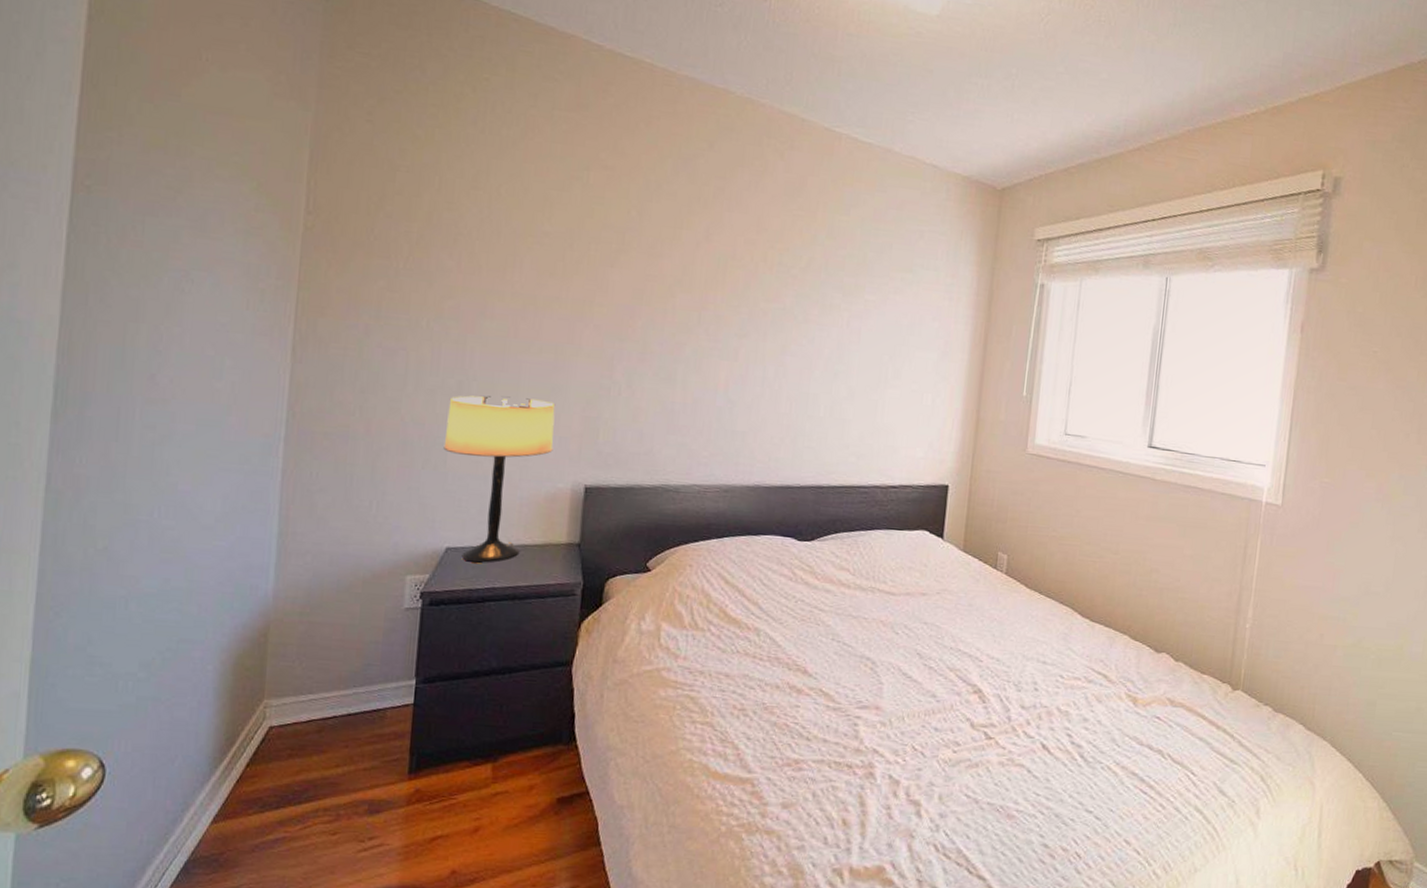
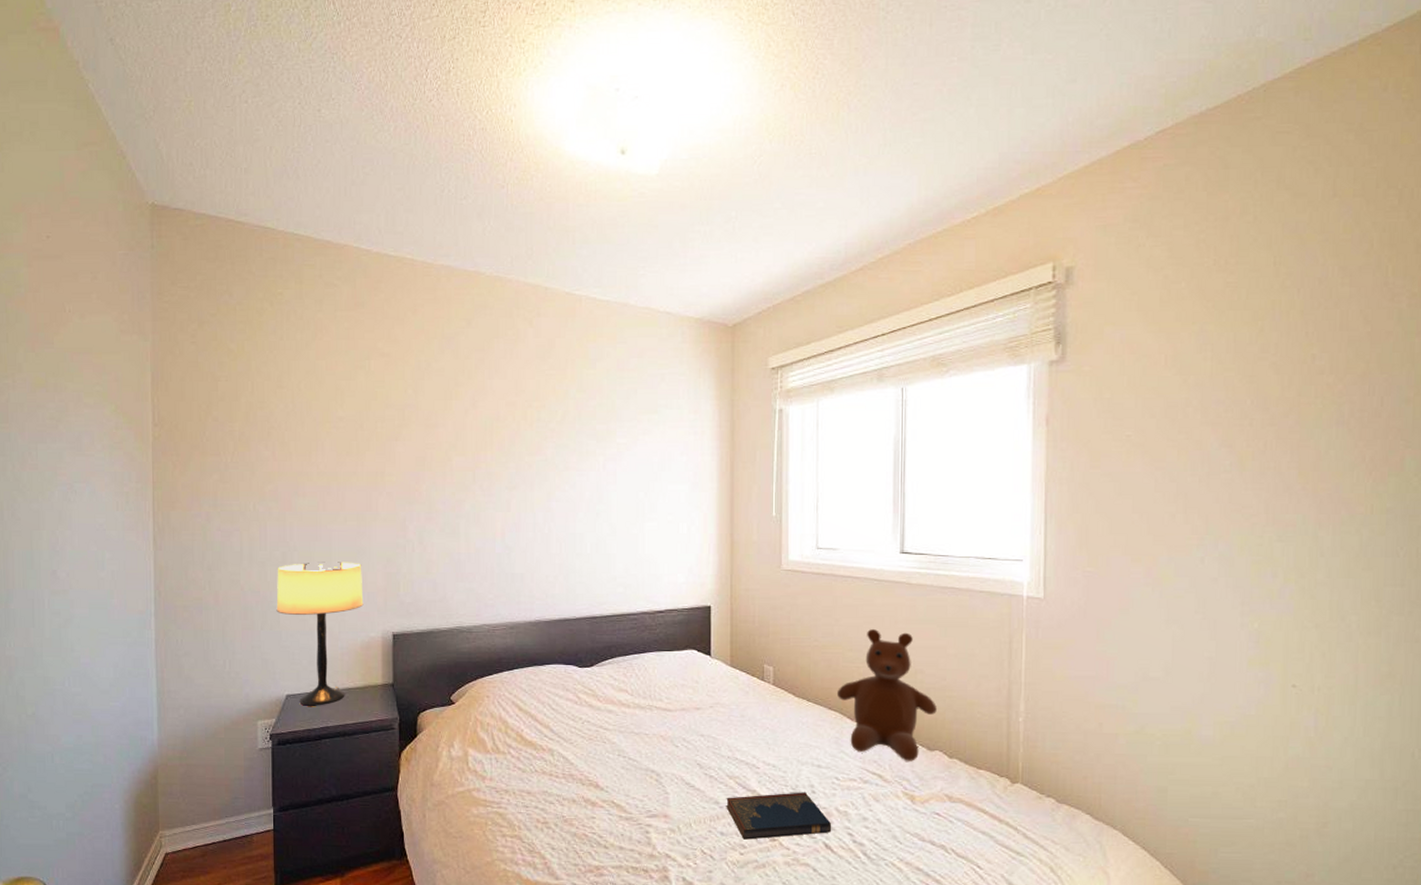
hardcover book: none [943,688,1052,737] -> present [726,792,832,840]
teddy bear: none [1069,522,1168,663] -> present [836,628,937,761]

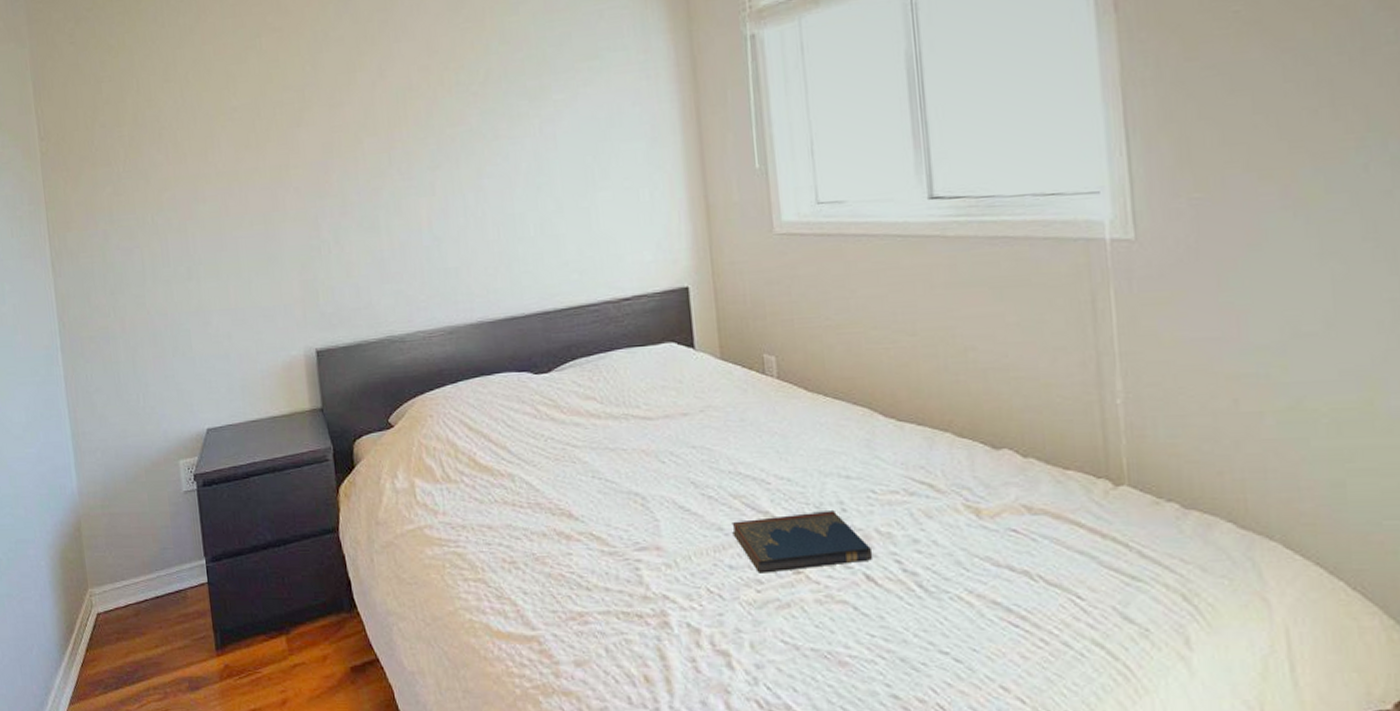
table lamp: present [276,562,364,706] -> none [183,271,281,440]
teddy bear: present [836,628,937,761] -> none [861,297,1000,465]

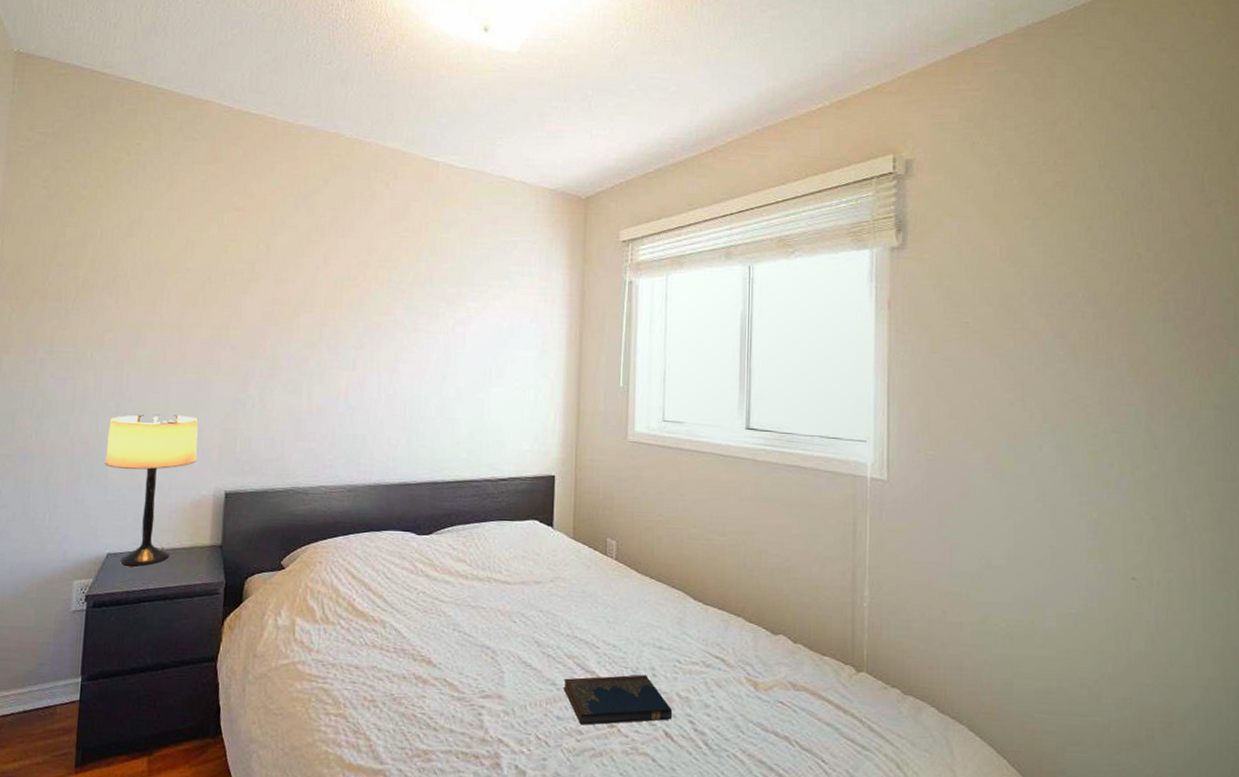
table lamp: none [183,271,281,440] -> present [104,414,199,567]

